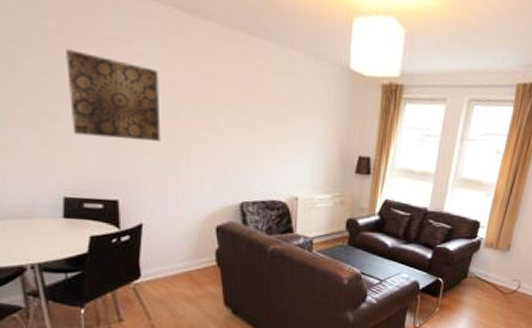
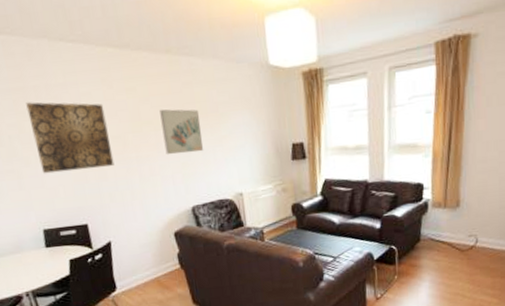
wall art: none [221,90,266,146] -> present [159,109,204,154]

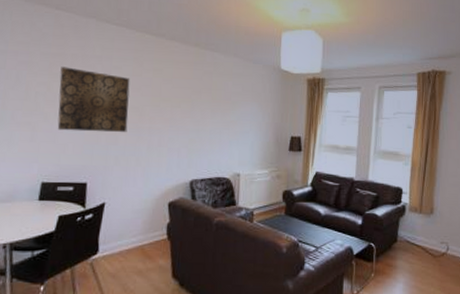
wall art: present [159,109,204,154] -> none [177,90,214,132]

